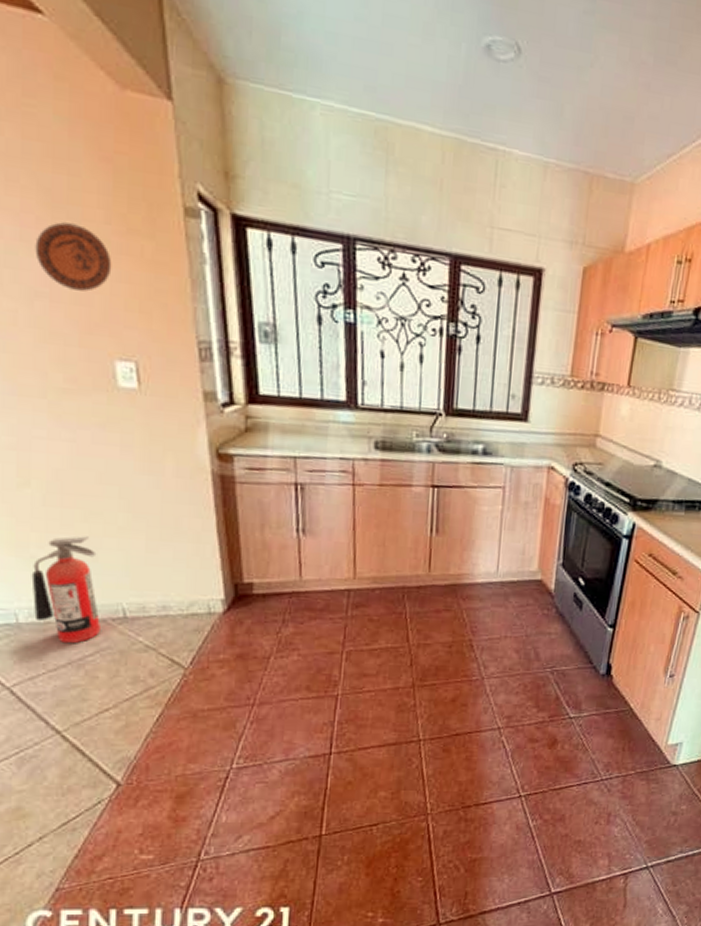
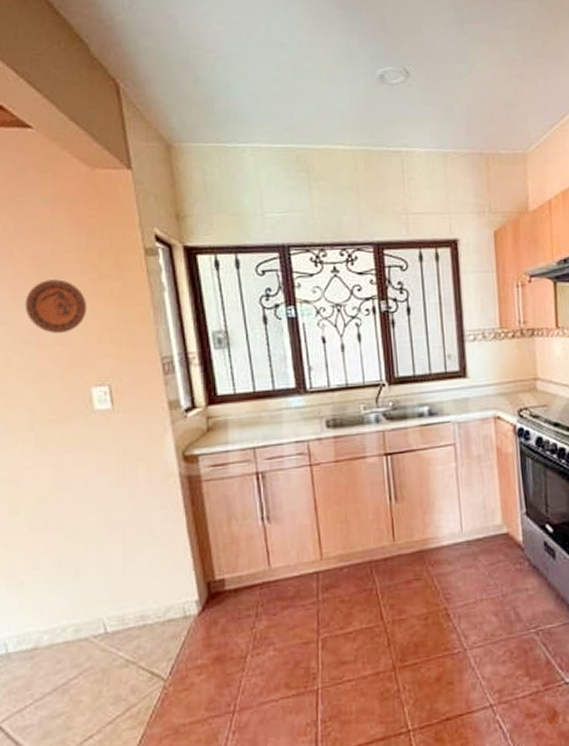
fire extinguisher: present [31,536,102,644] -> none [20,555,85,669]

